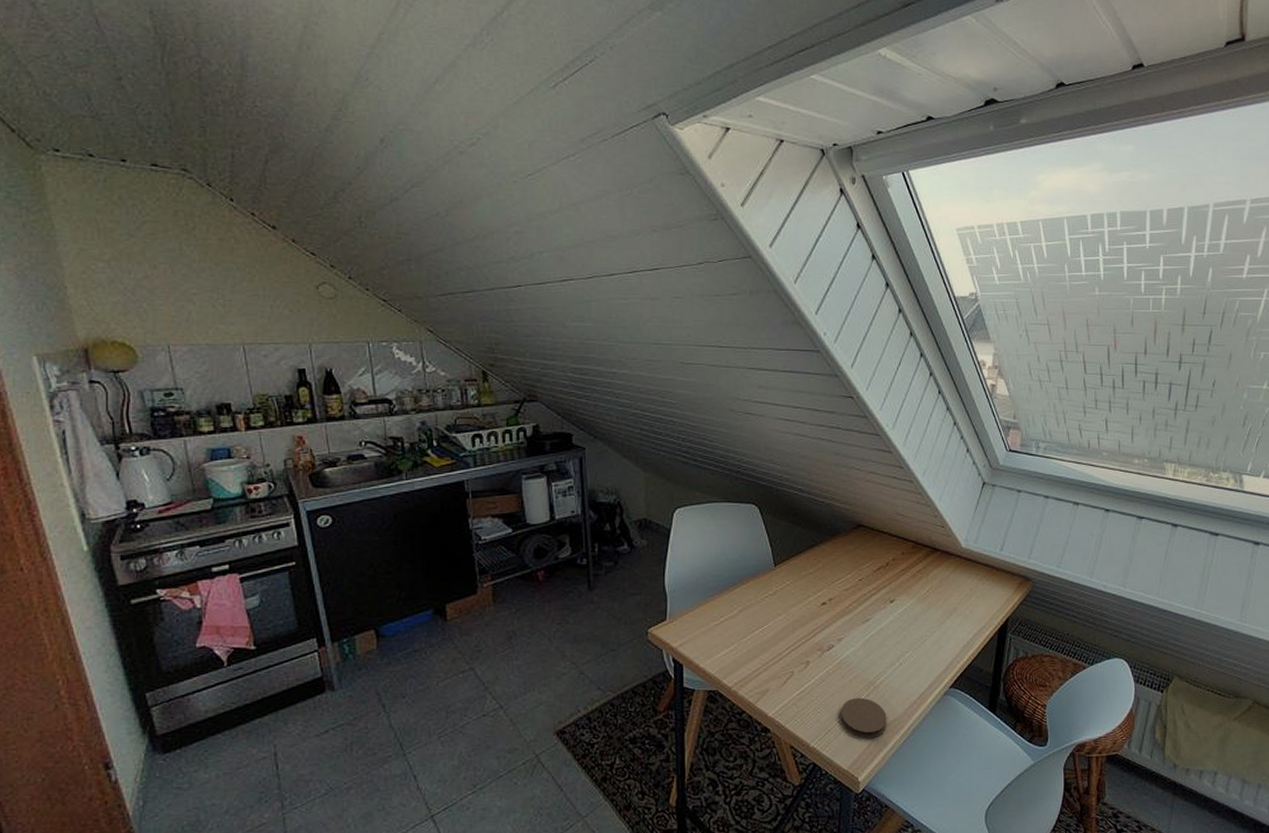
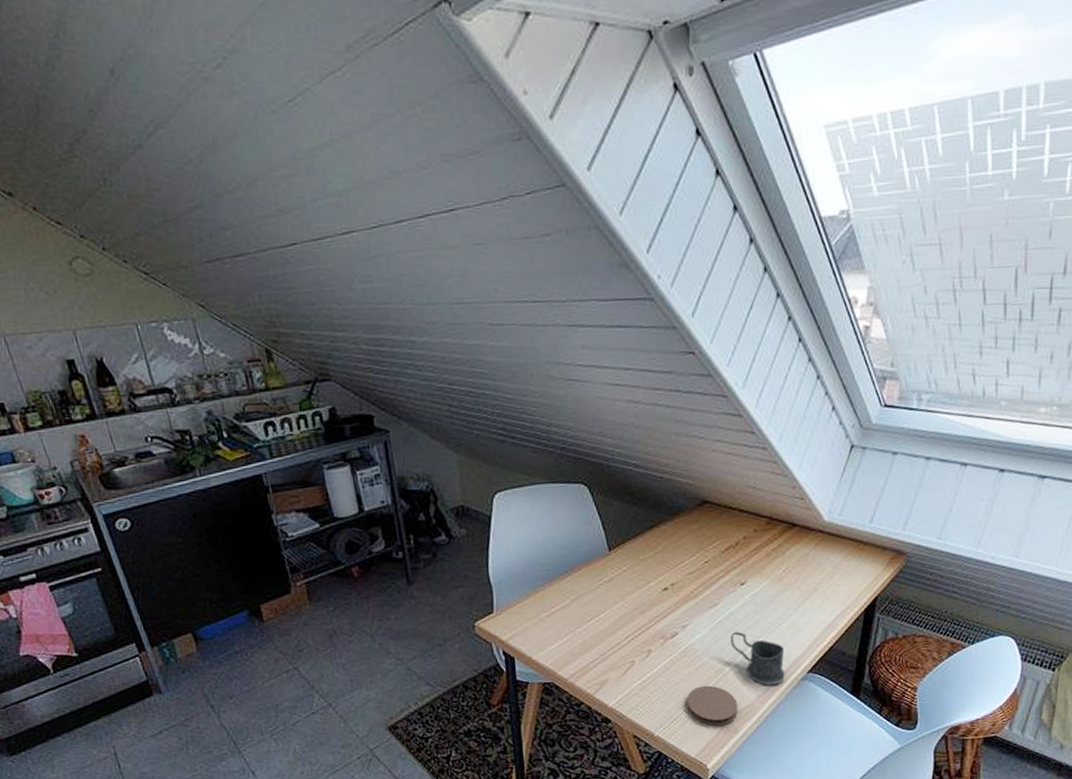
mug: none [881,646,930,700] -> present [731,631,785,686]

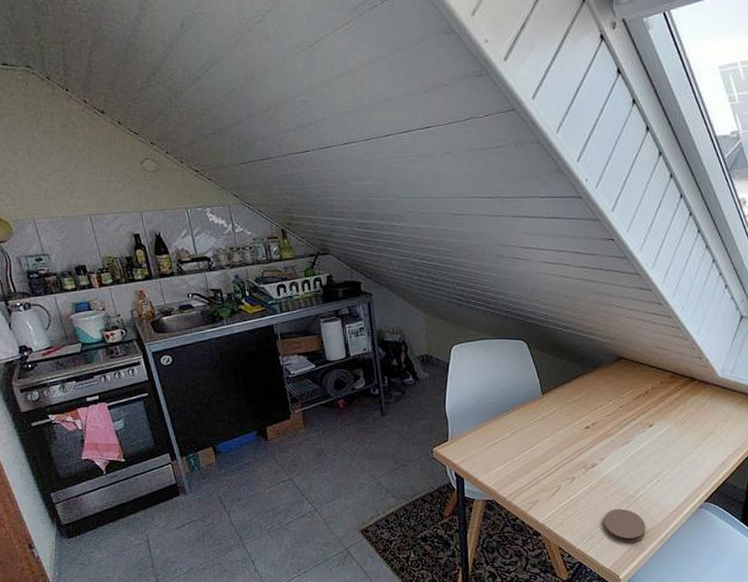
mug: present [731,631,785,686] -> none [640,465,686,512]

